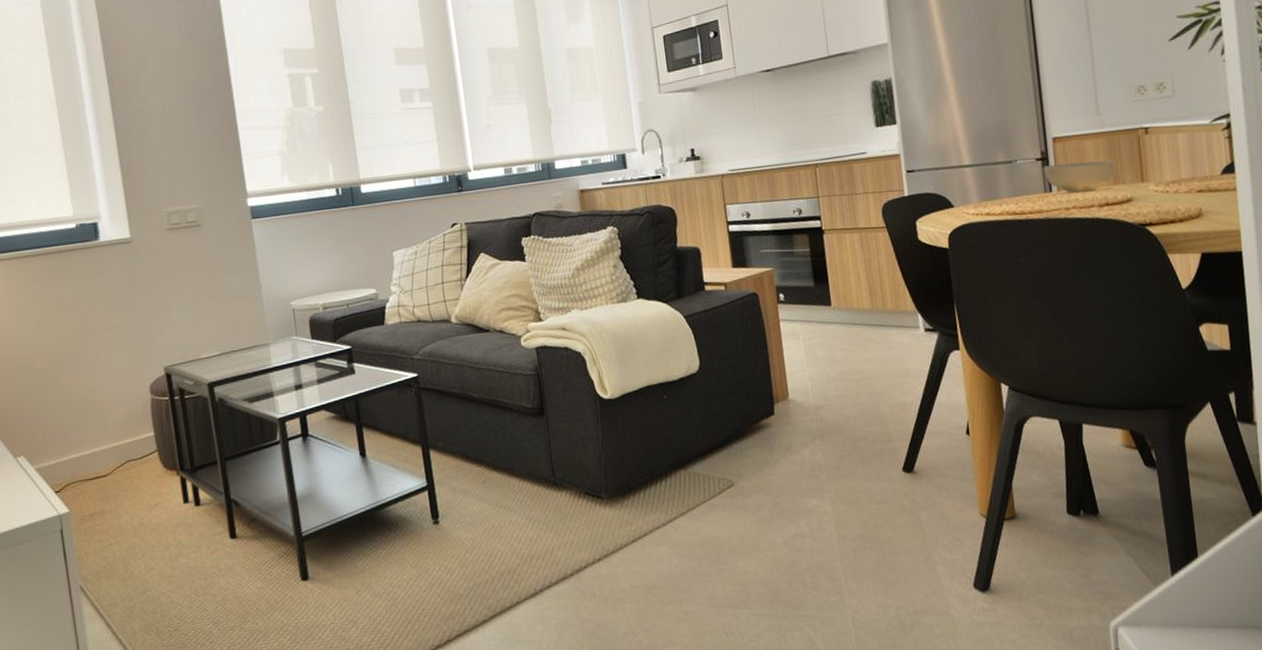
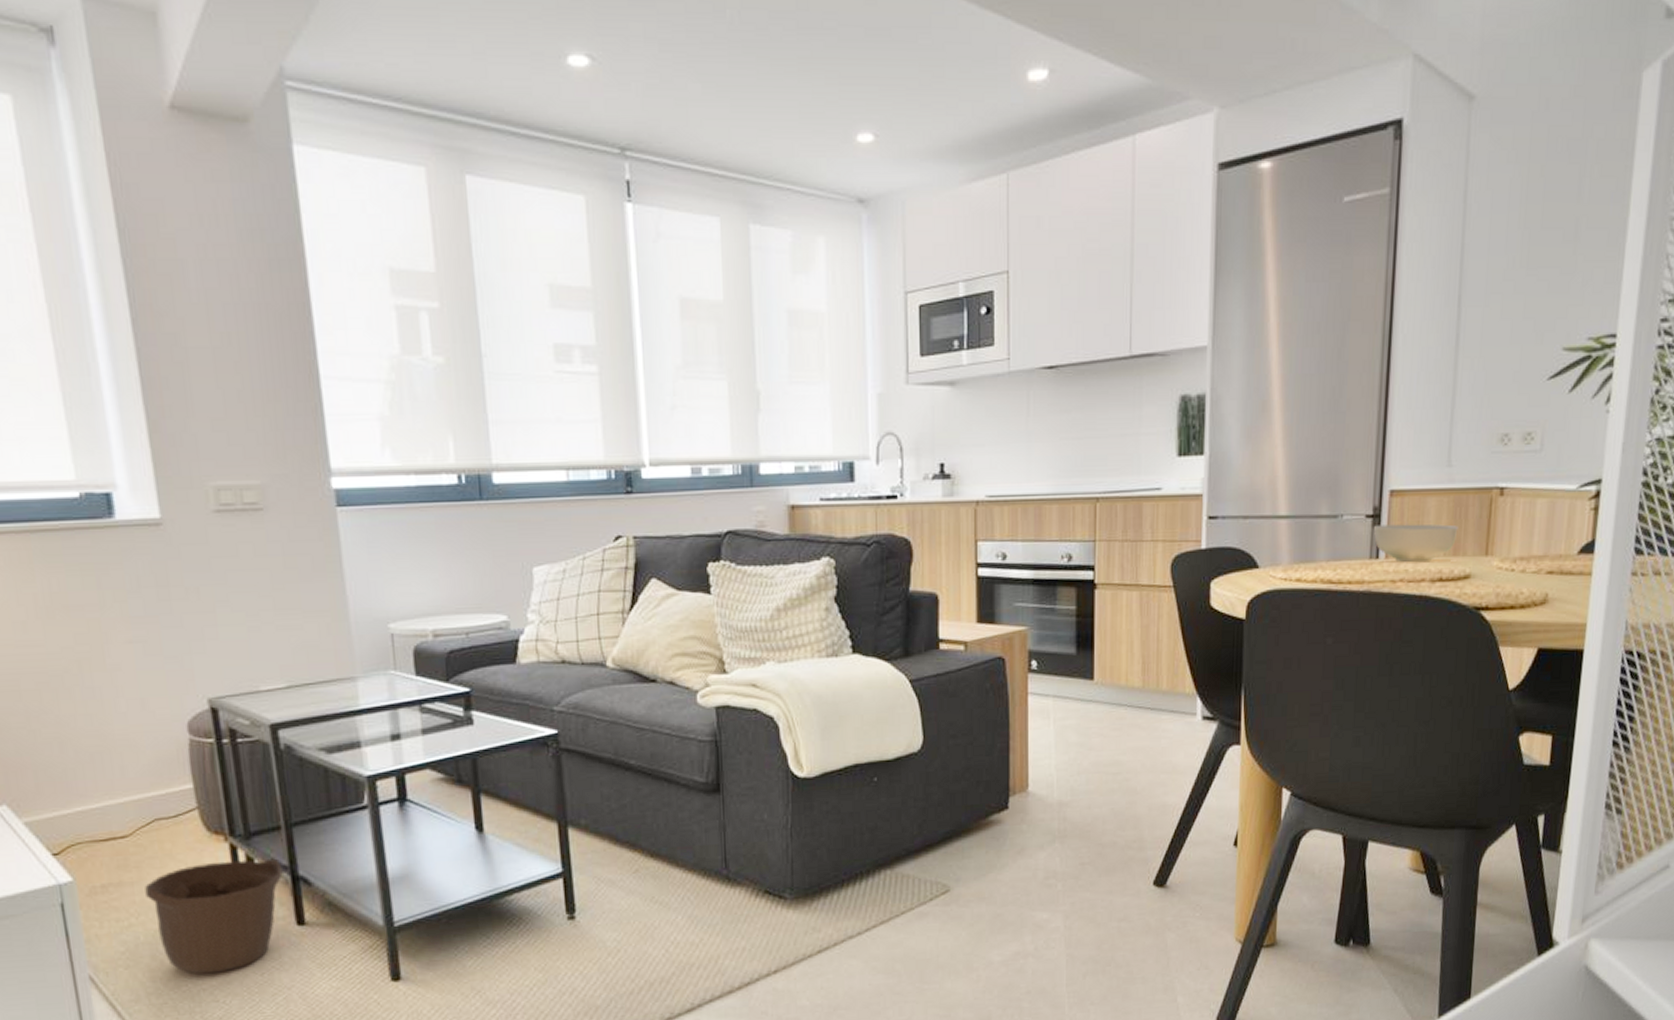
basket: none [120,487,219,581] -> present [145,859,283,974]

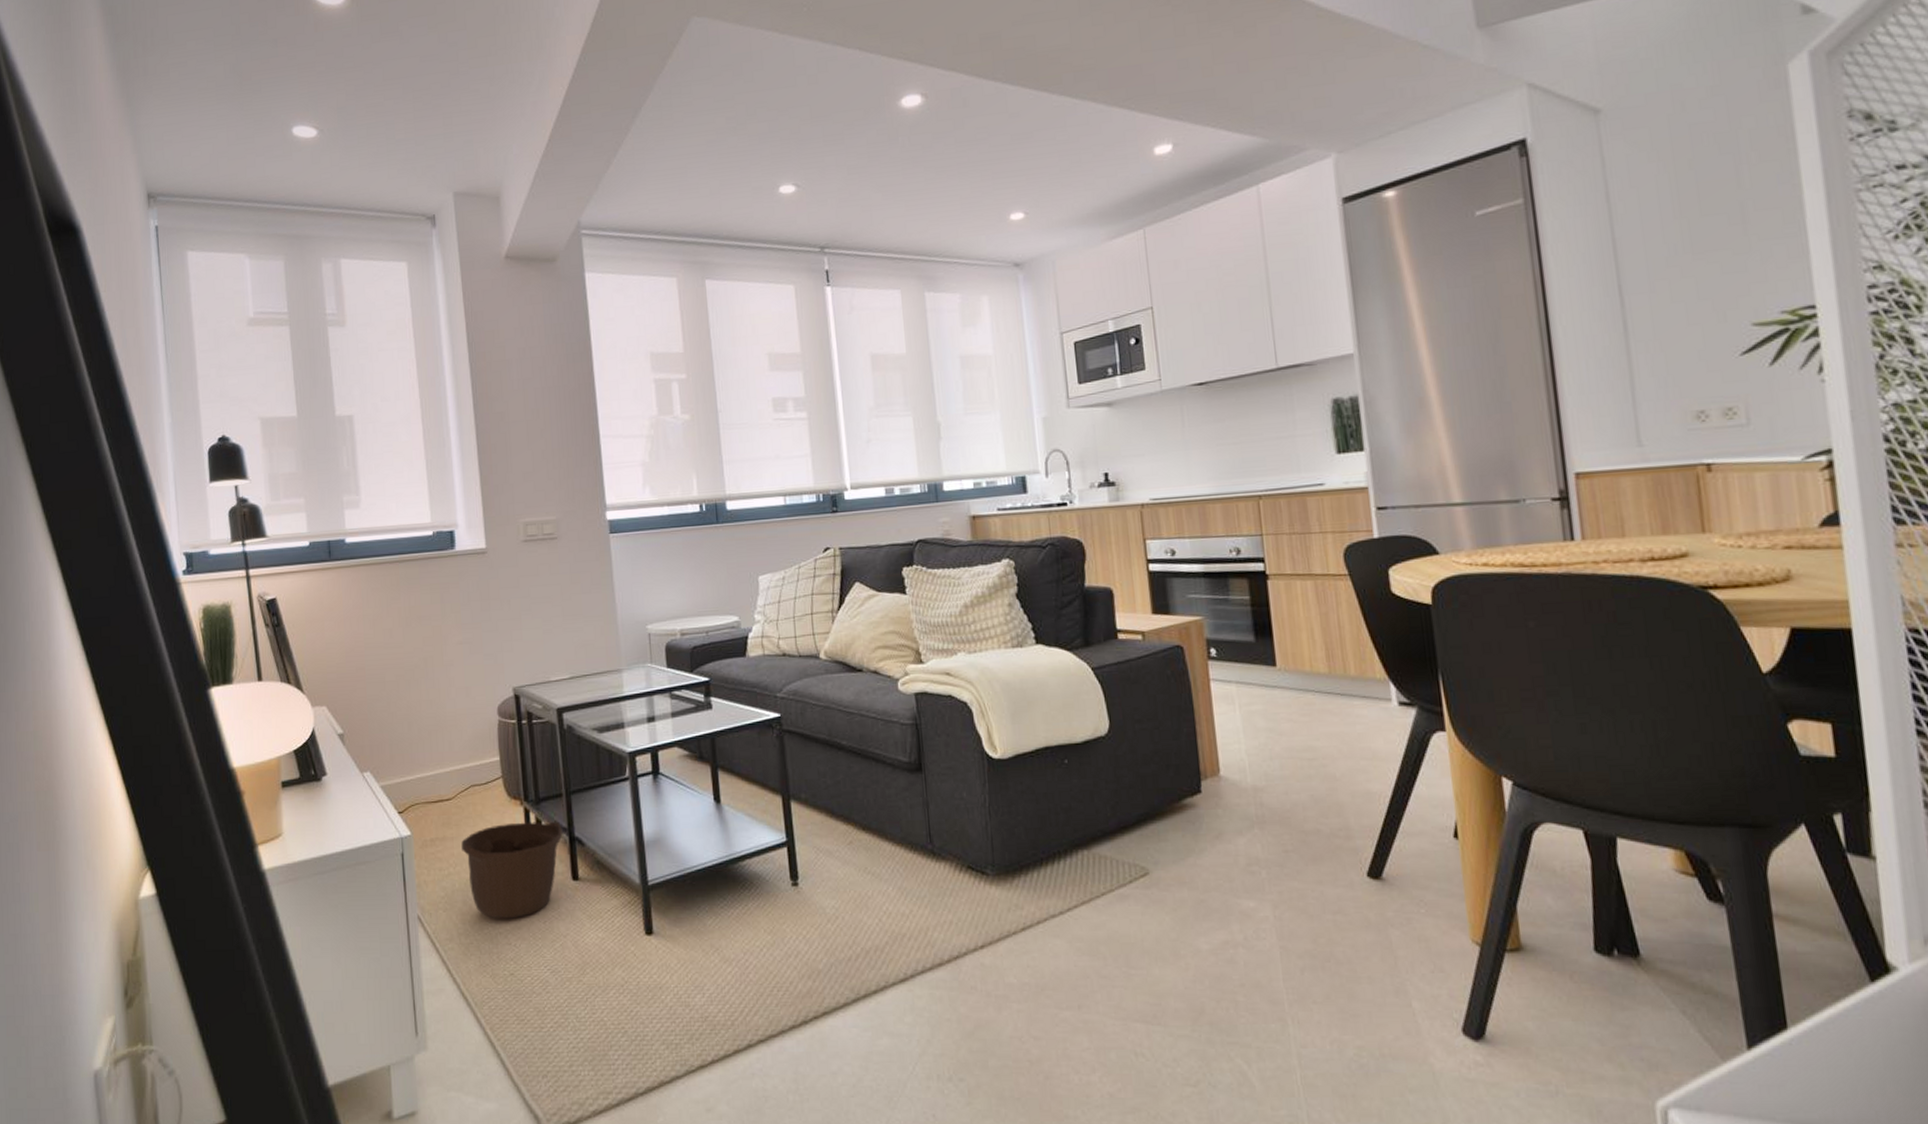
bowl: present [1374,524,1458,563] -> none [1563,503,1664,544]

